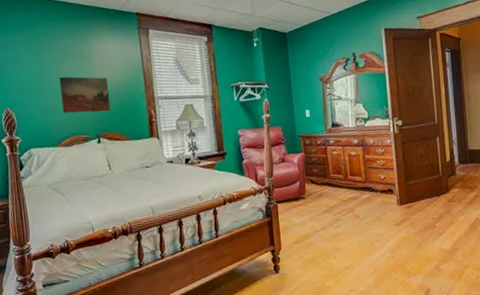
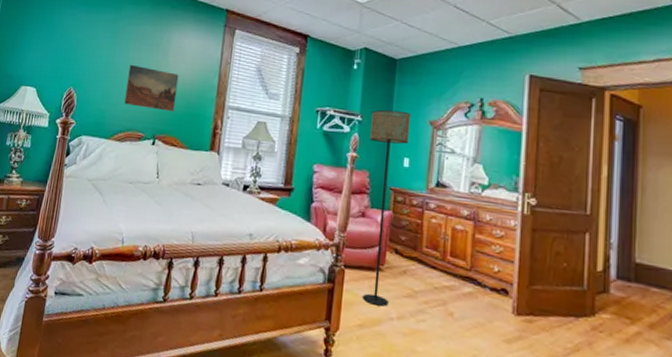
floor lamp: none [275,74,313,225] -> present [362,109,411,307]

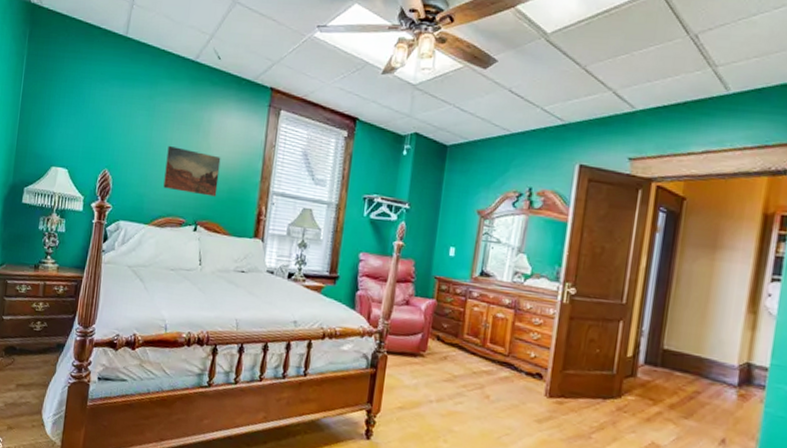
floor lamp: present [362,109,411,307] -> none [403,198,459,390]

